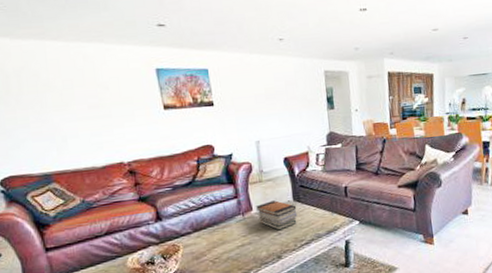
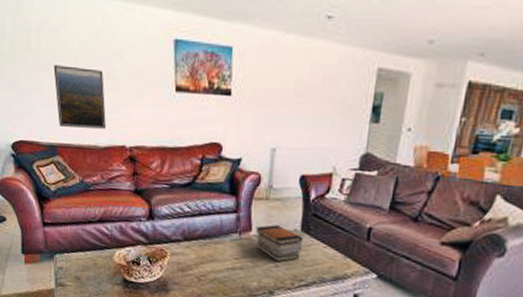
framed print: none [38,101,101,156] -> present [53,65,106,129]

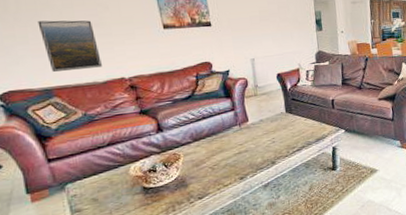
book stack: present [255,225,304,262] -> none [251,112,290,139]

